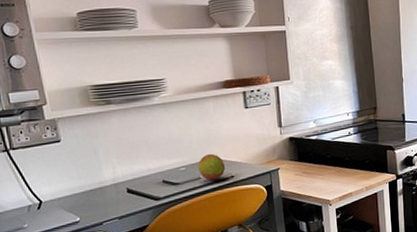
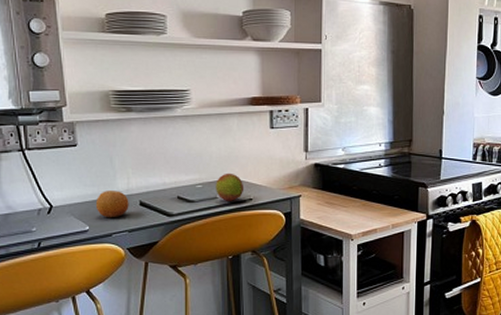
fruit: none [84,180,117,208] -> present [95,191,129,218]

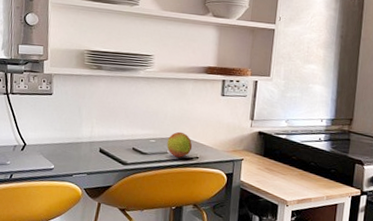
fruit: present [95,191,129,218] -> none [62,136,91,161]

